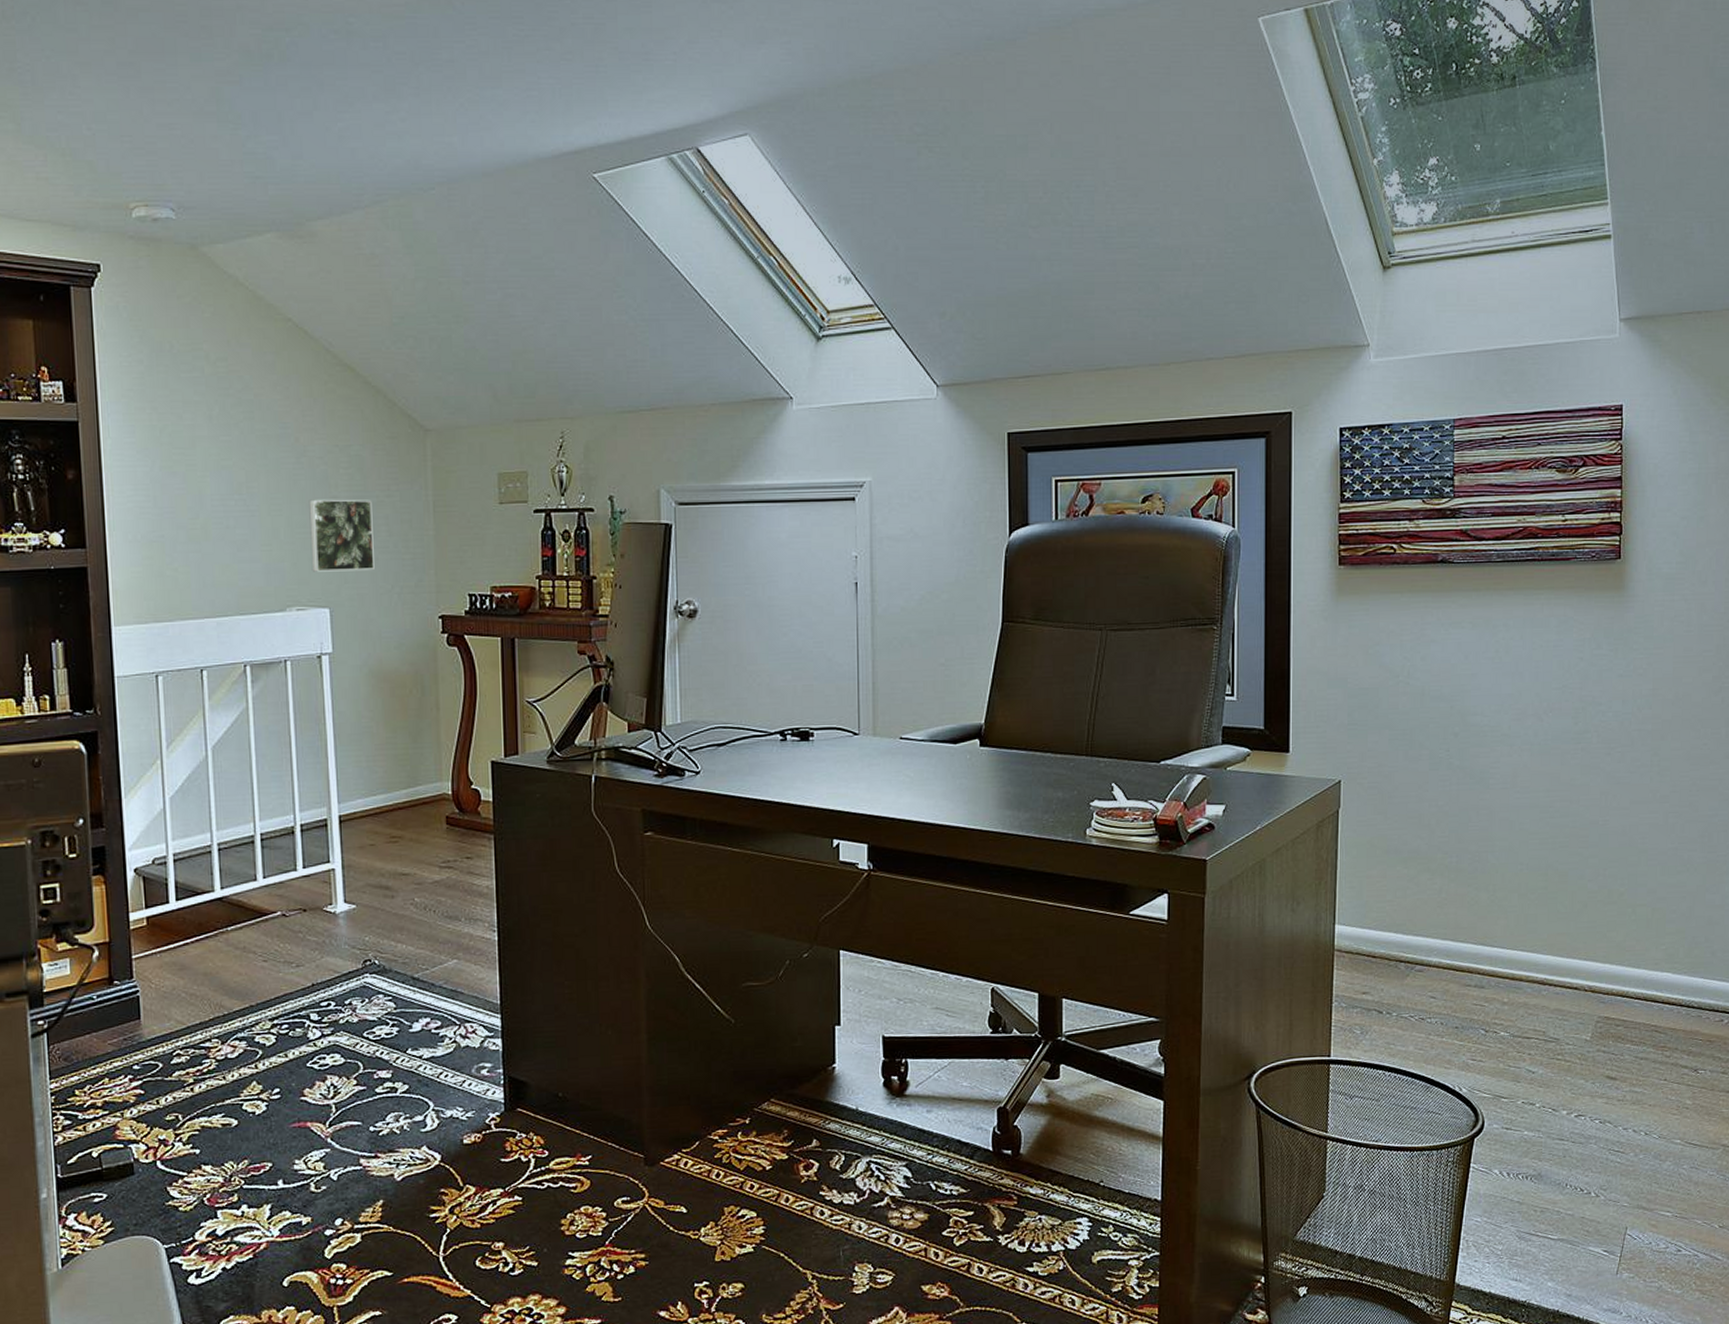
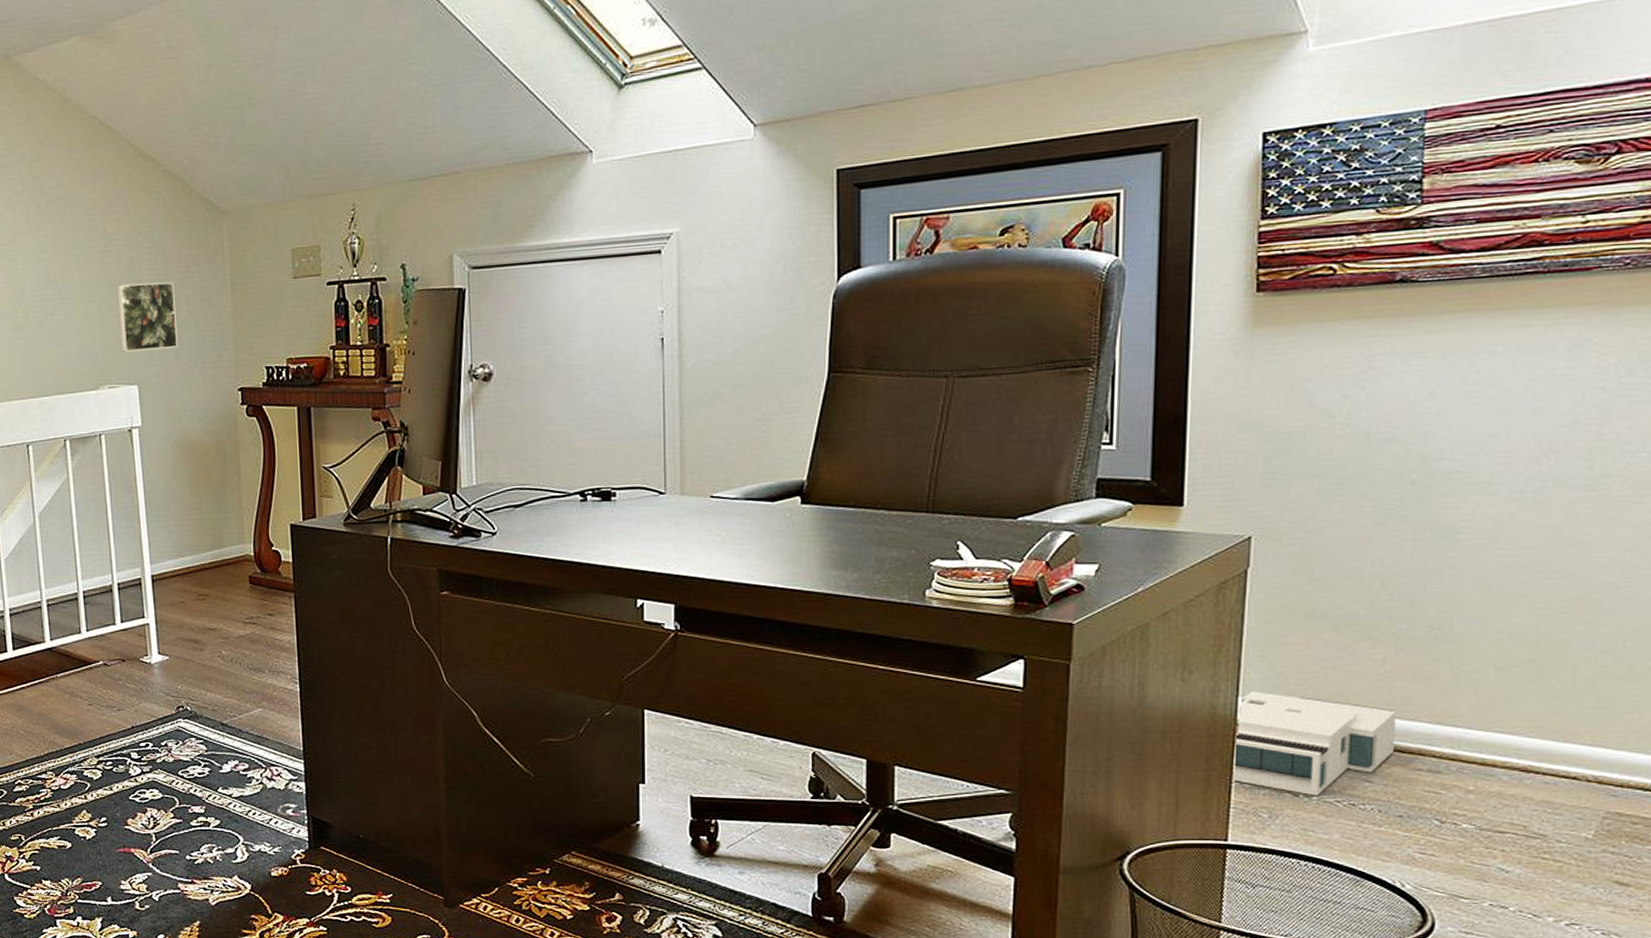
architectural model: none [1332,918,1450,1013] -> present [1231,690,1396,796]

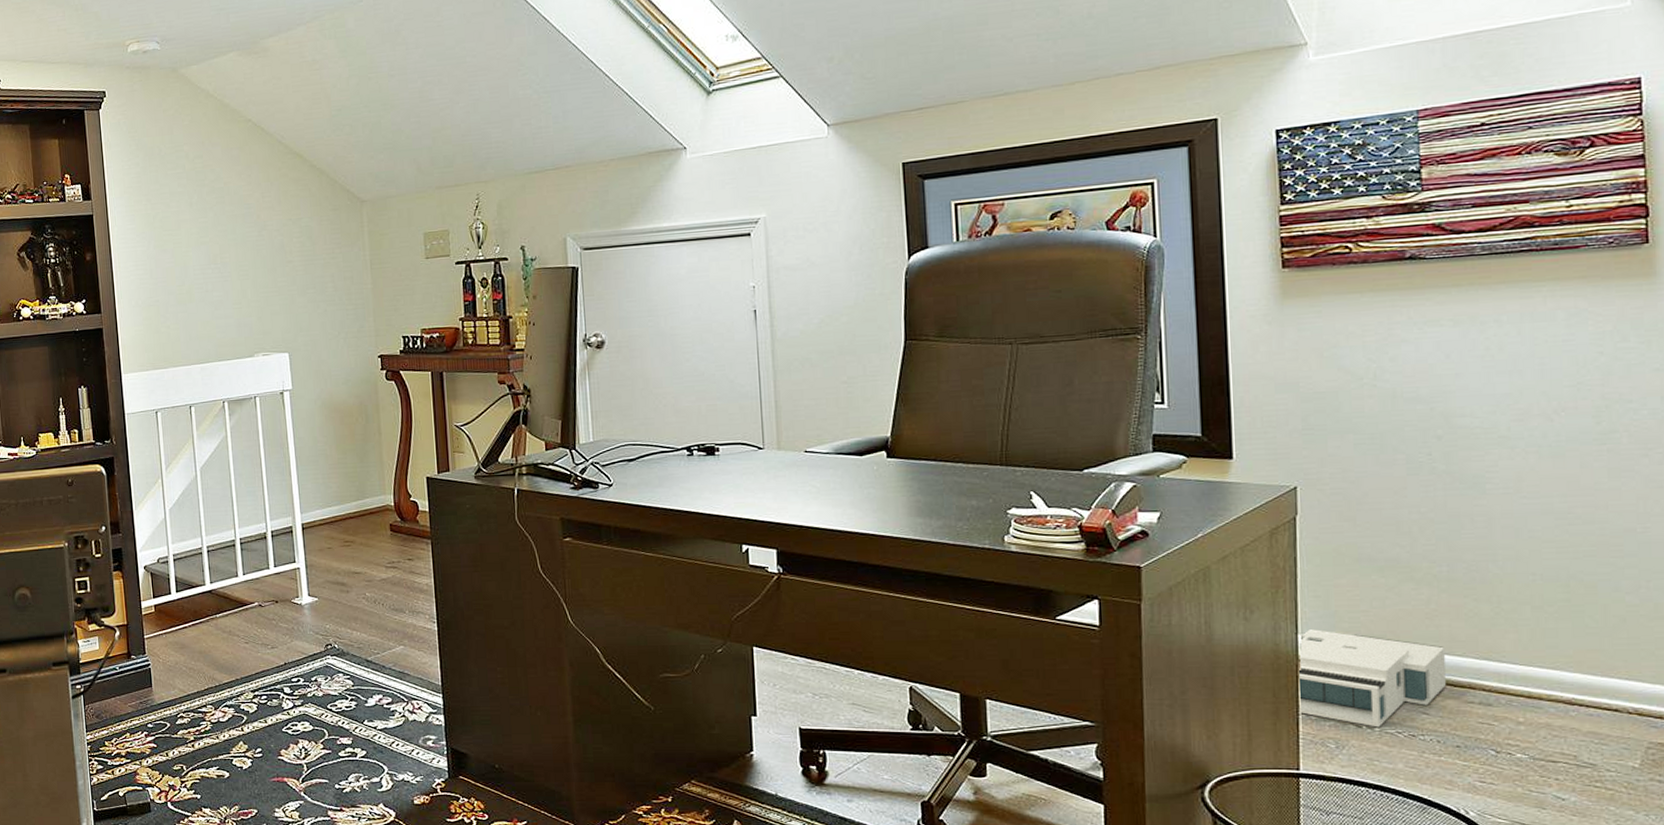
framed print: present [116,282,178,352] -> none [269,262,324,324]

